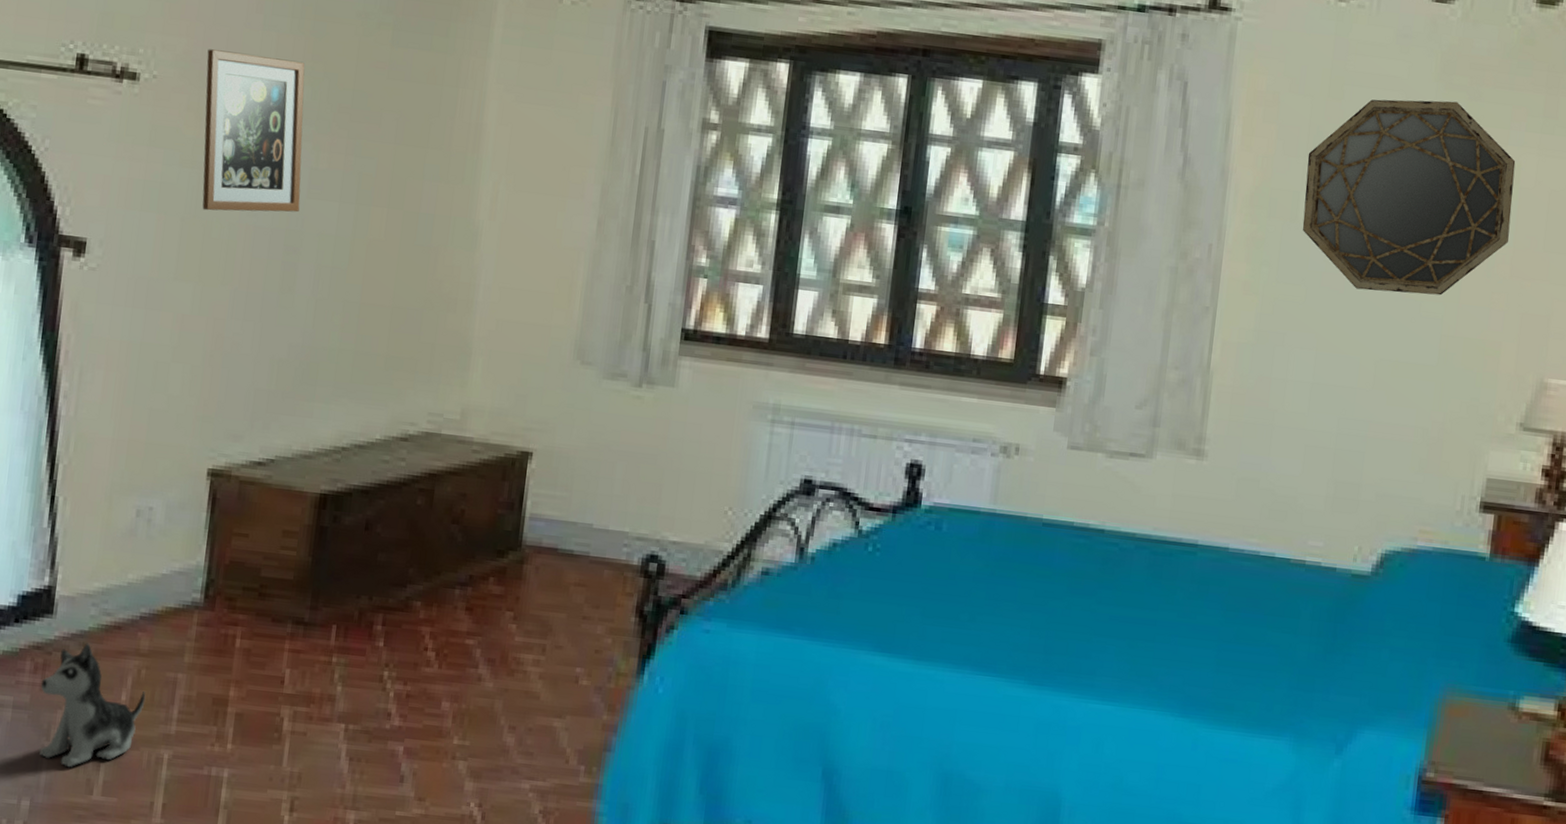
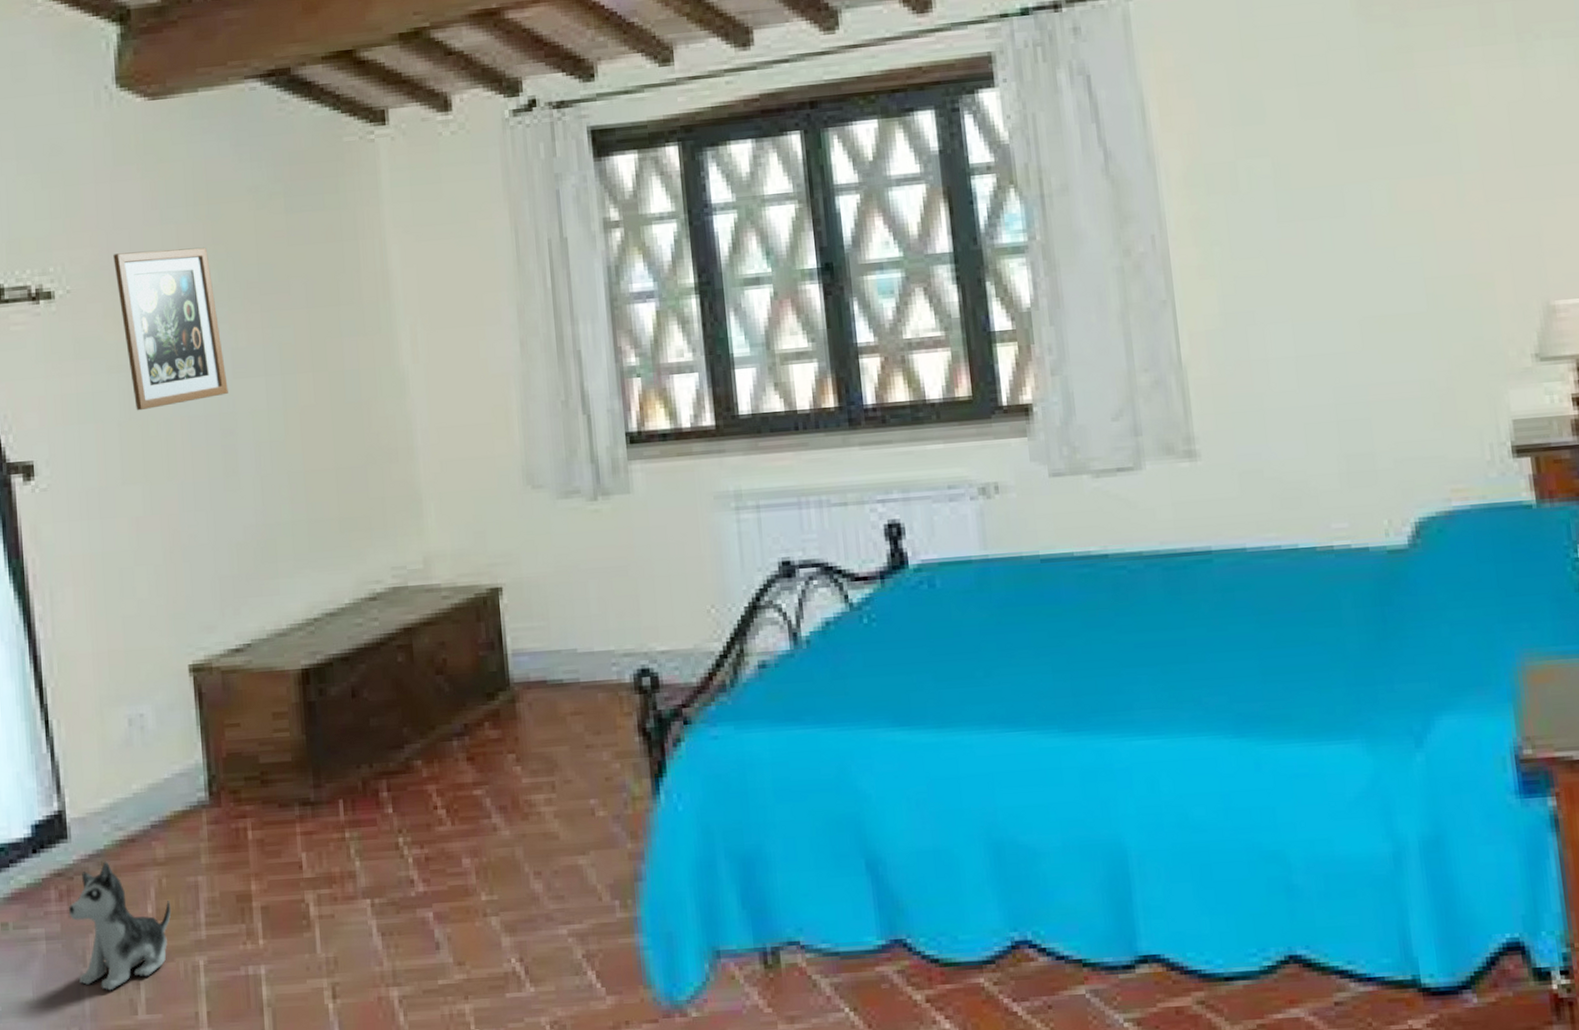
home mirror: present [1302,99,1516,296] -> none [1235,33,1474,249]

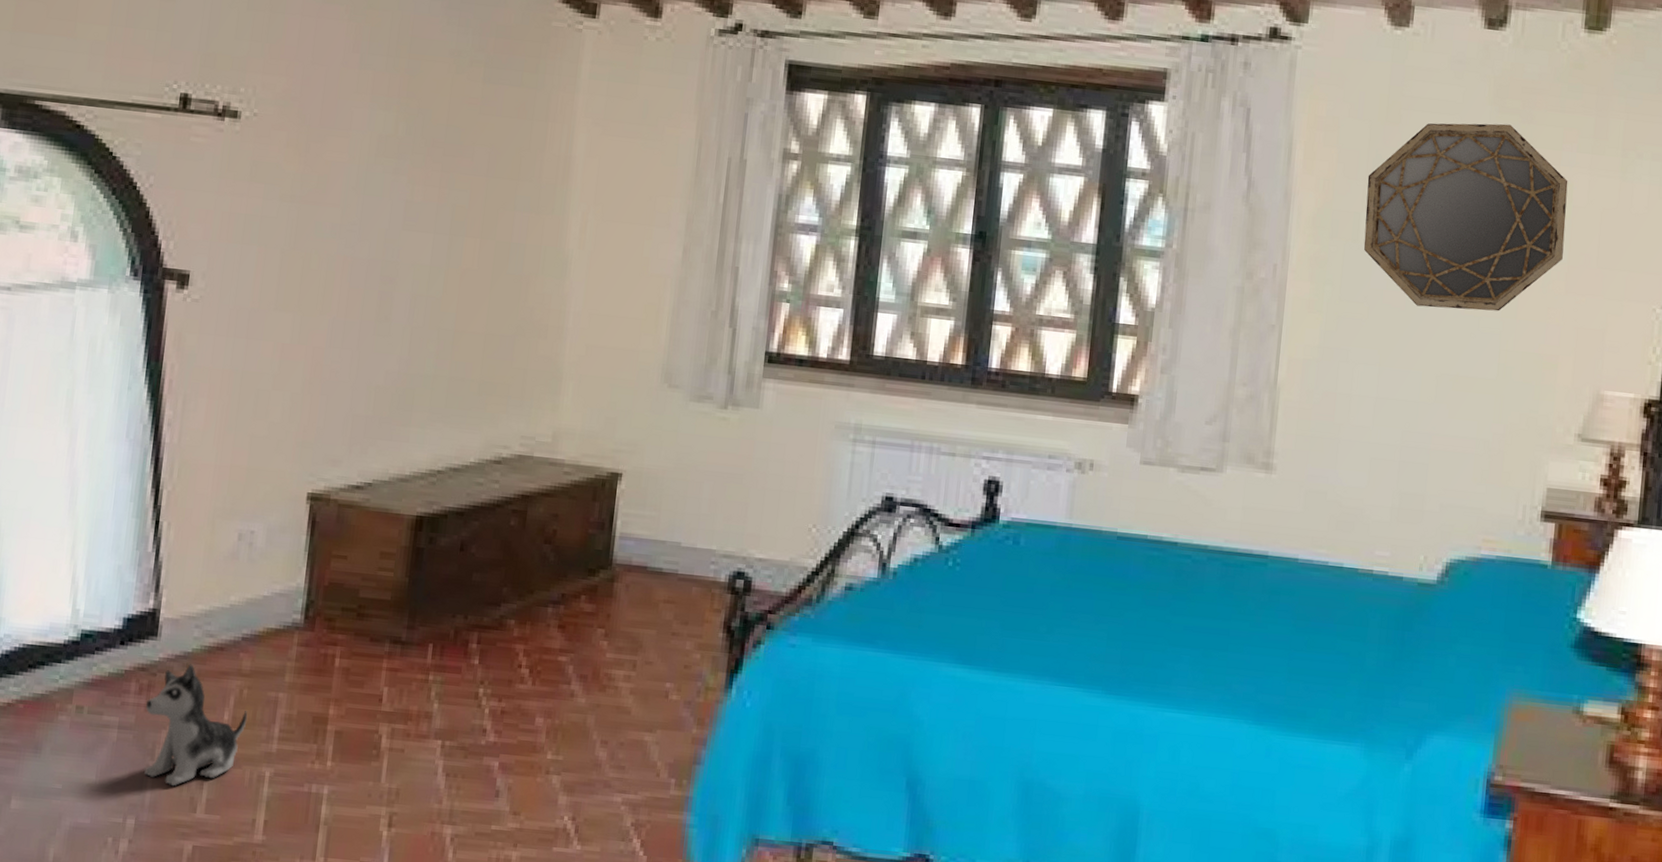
wall art: present [113,247,228,411] -> none [301,87,400,244]
home mirror: none [1235,33,1474,249] -> present [1363,123,1568,311]

